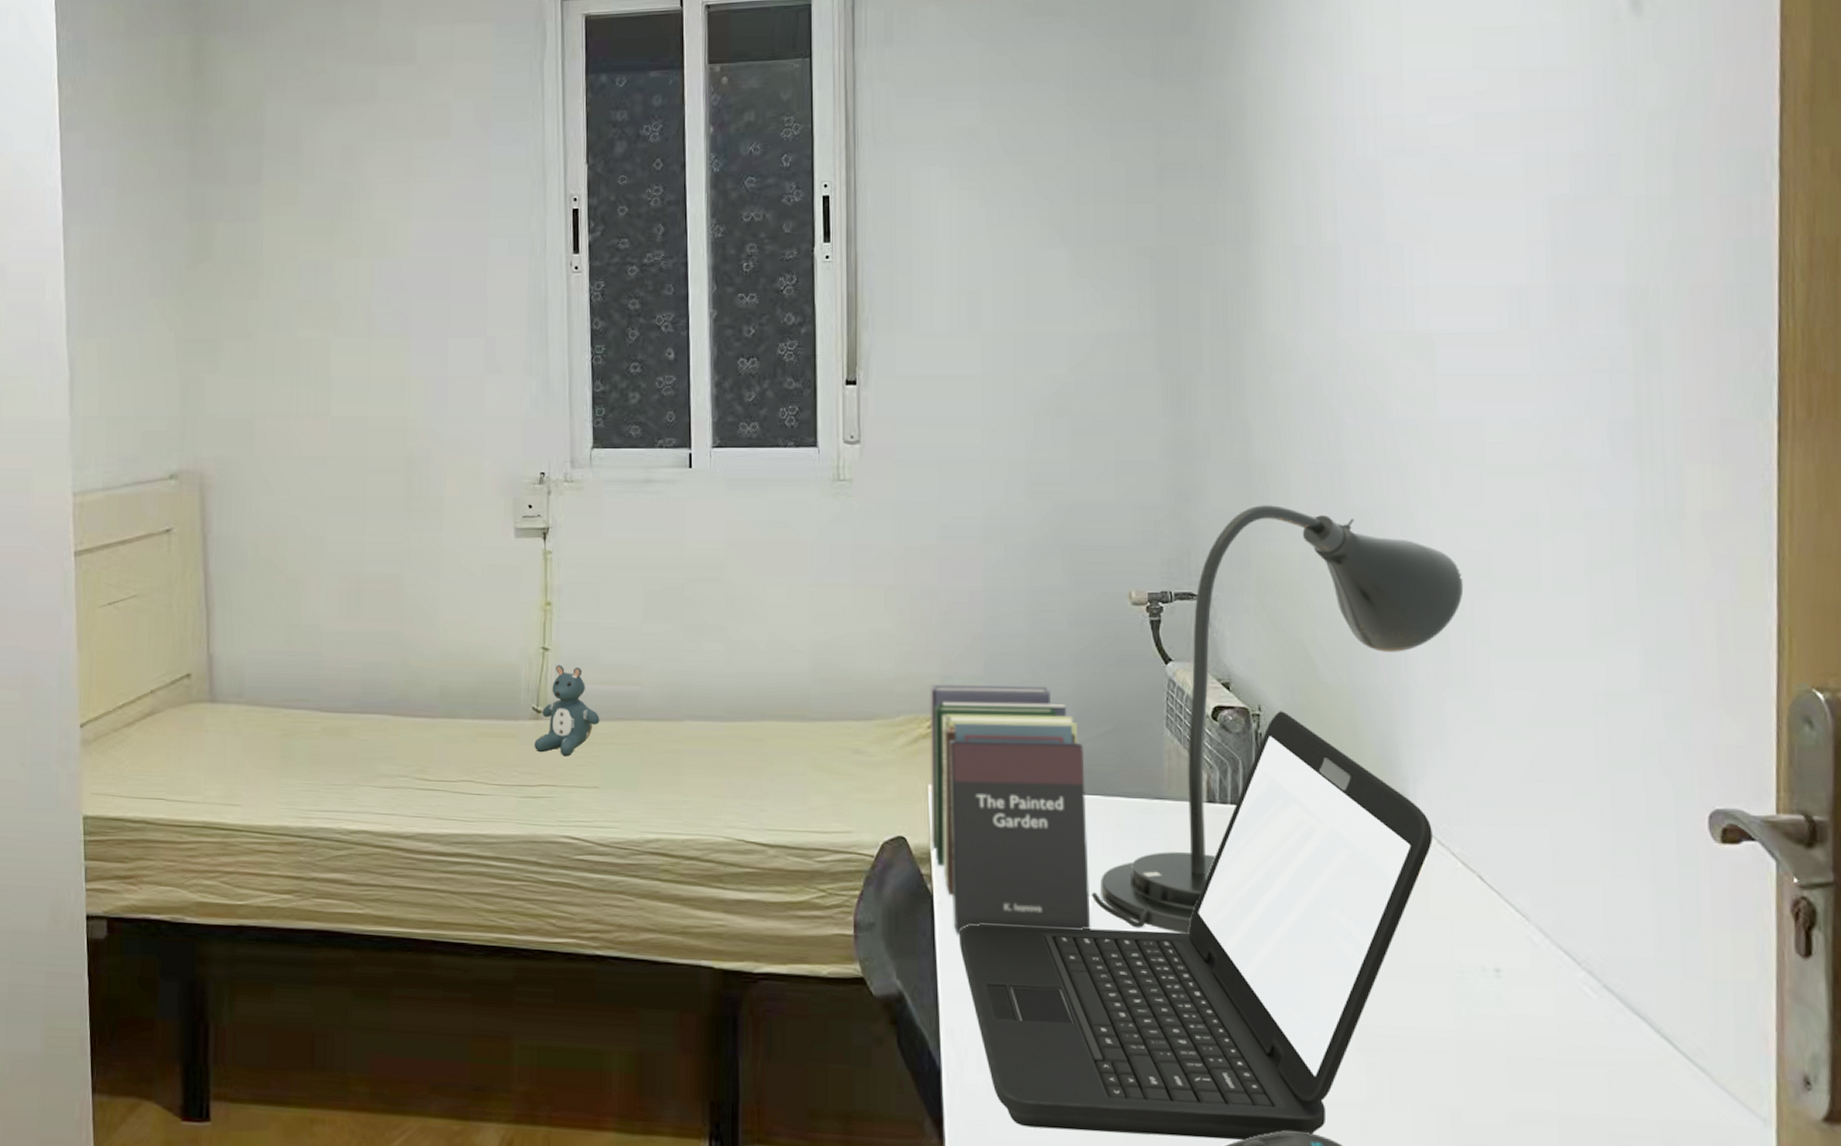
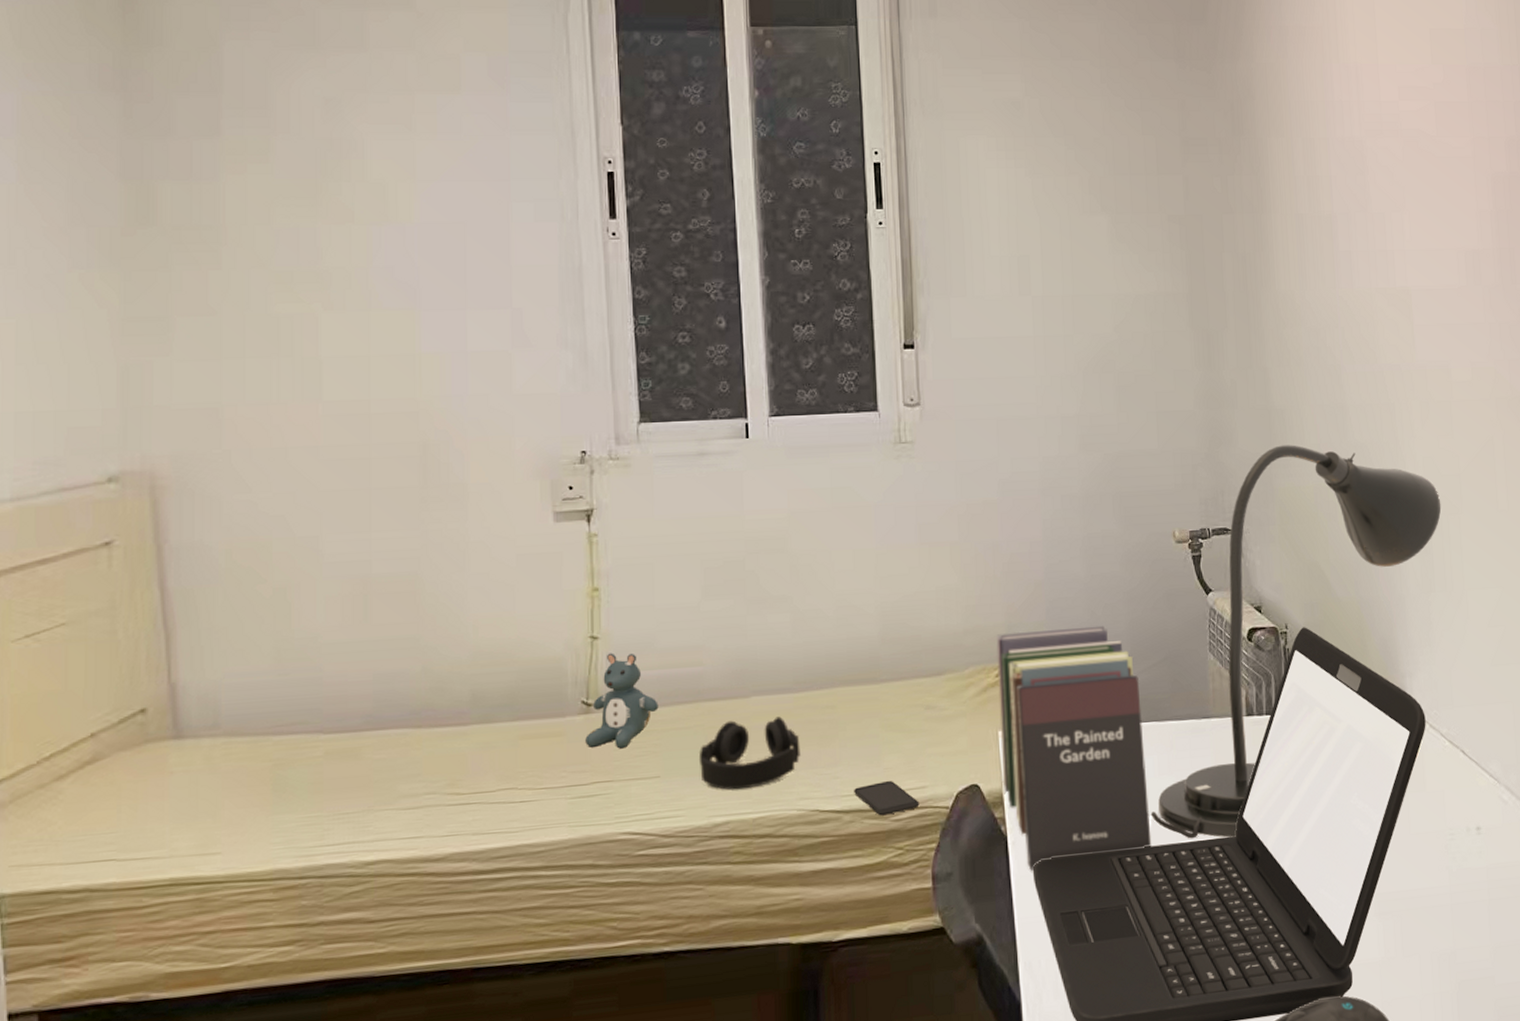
headphones: none [634,741,729,809] -> present [698,716,801,789]
mobile phone: none [779,820,844,855] -> present [854,780,920,816]

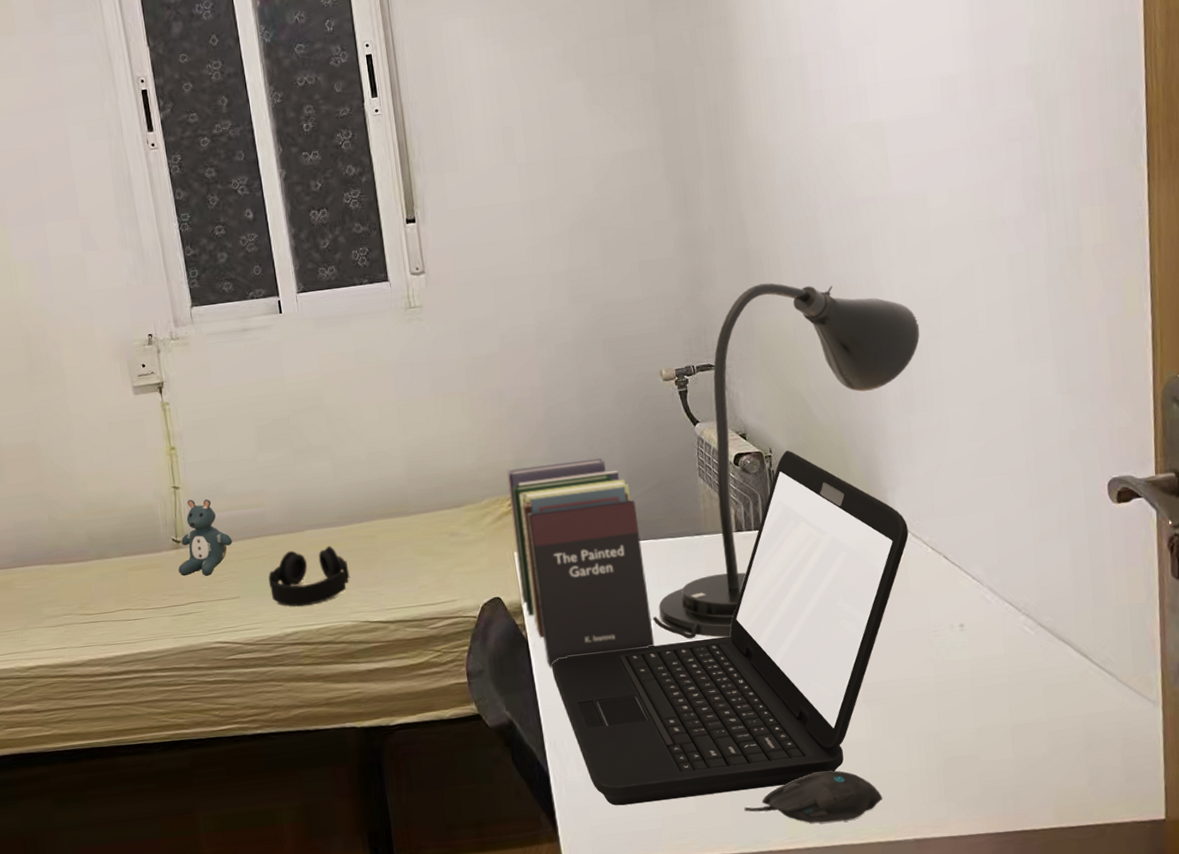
mobile phone: present [854,780,920,816] -> none [396,595,452,625]

